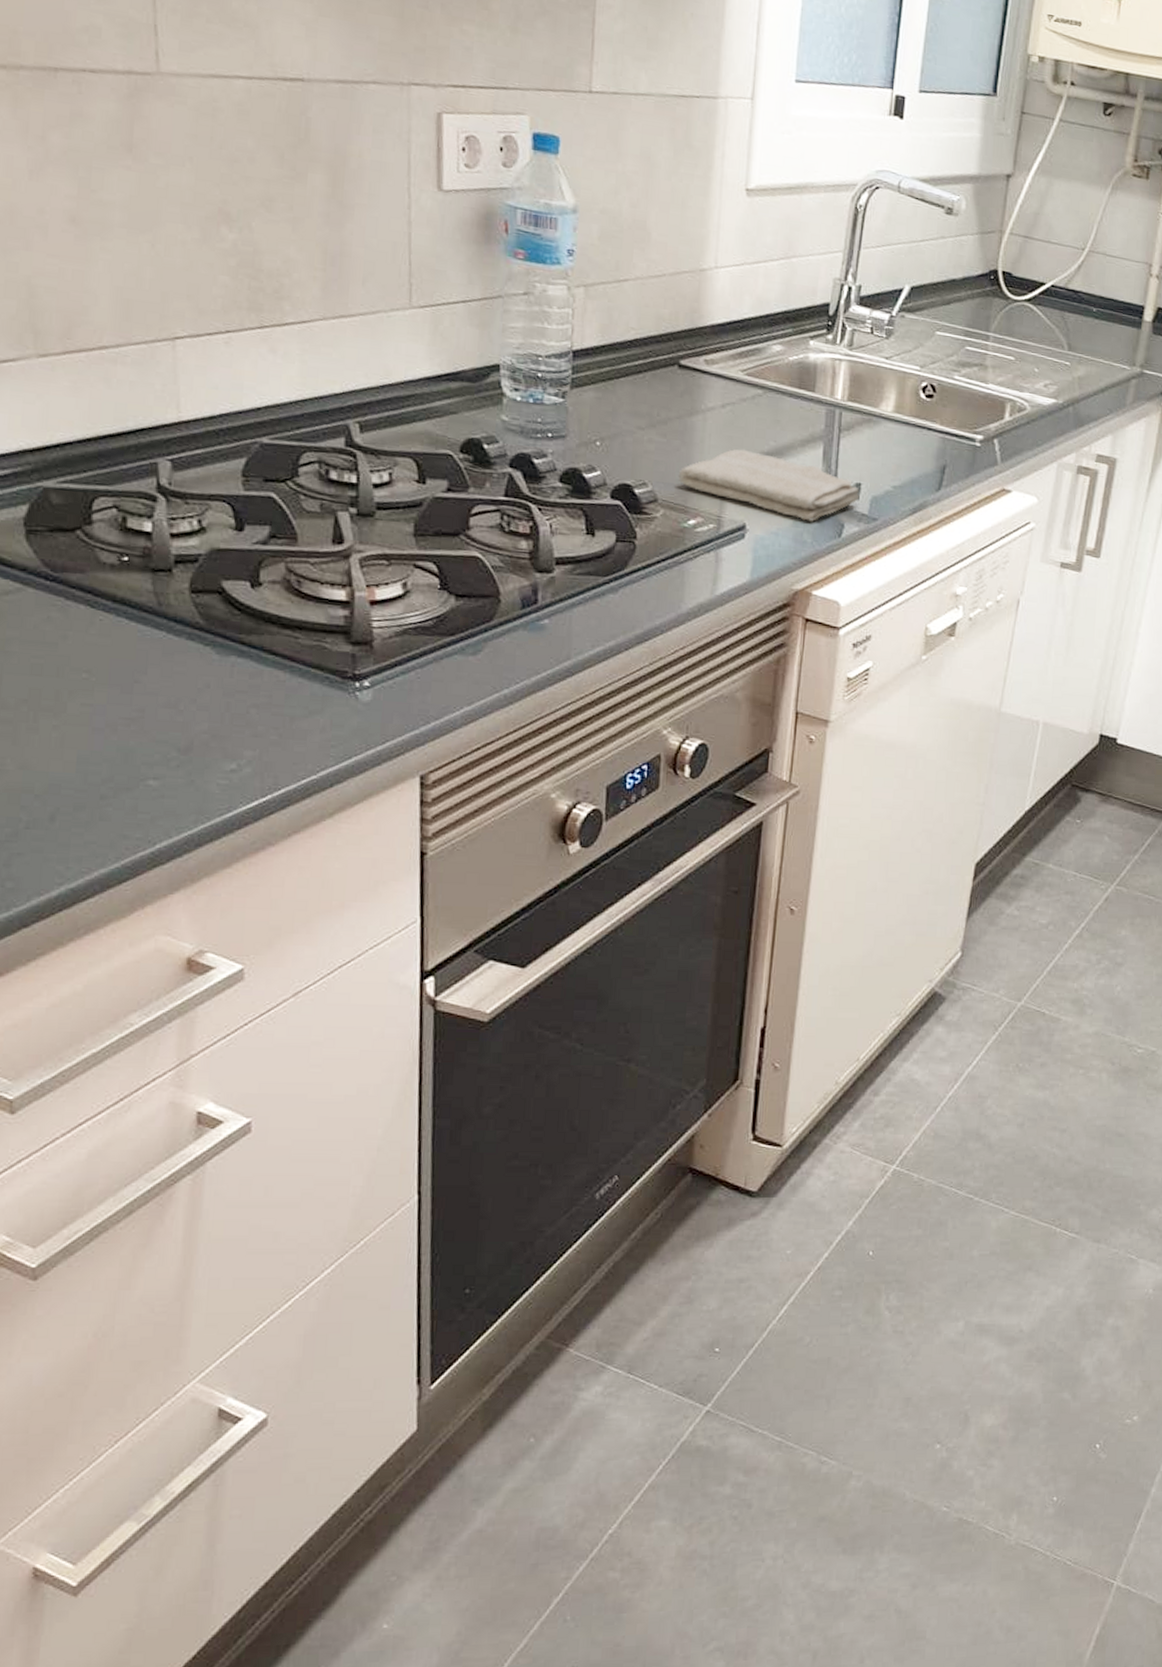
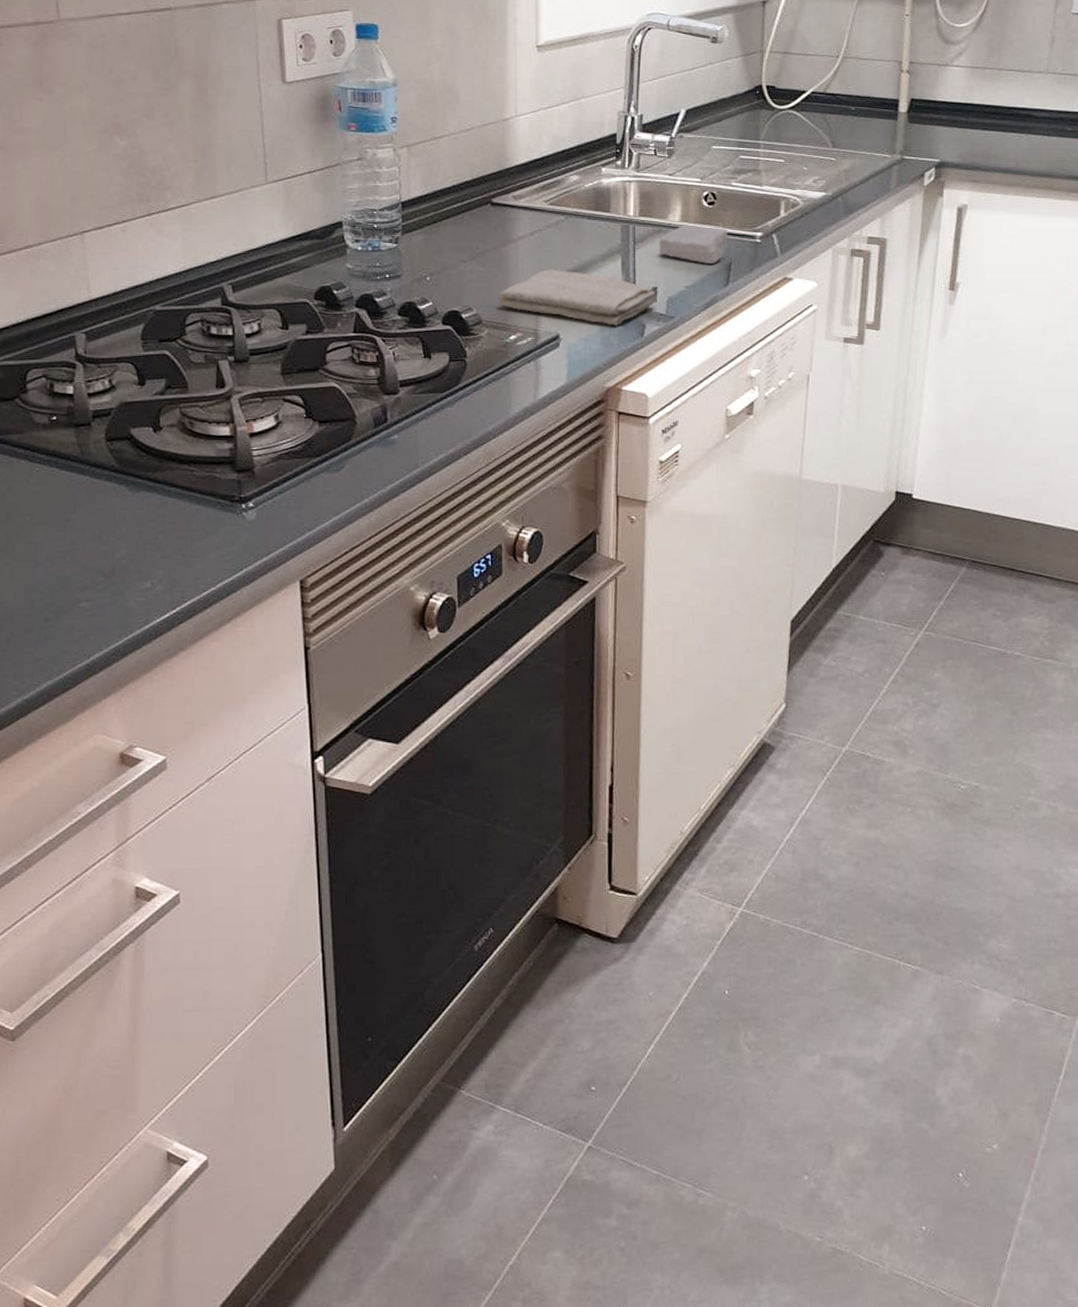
soap bar: none [865,416,945,464] -> present [658,225,727,264]

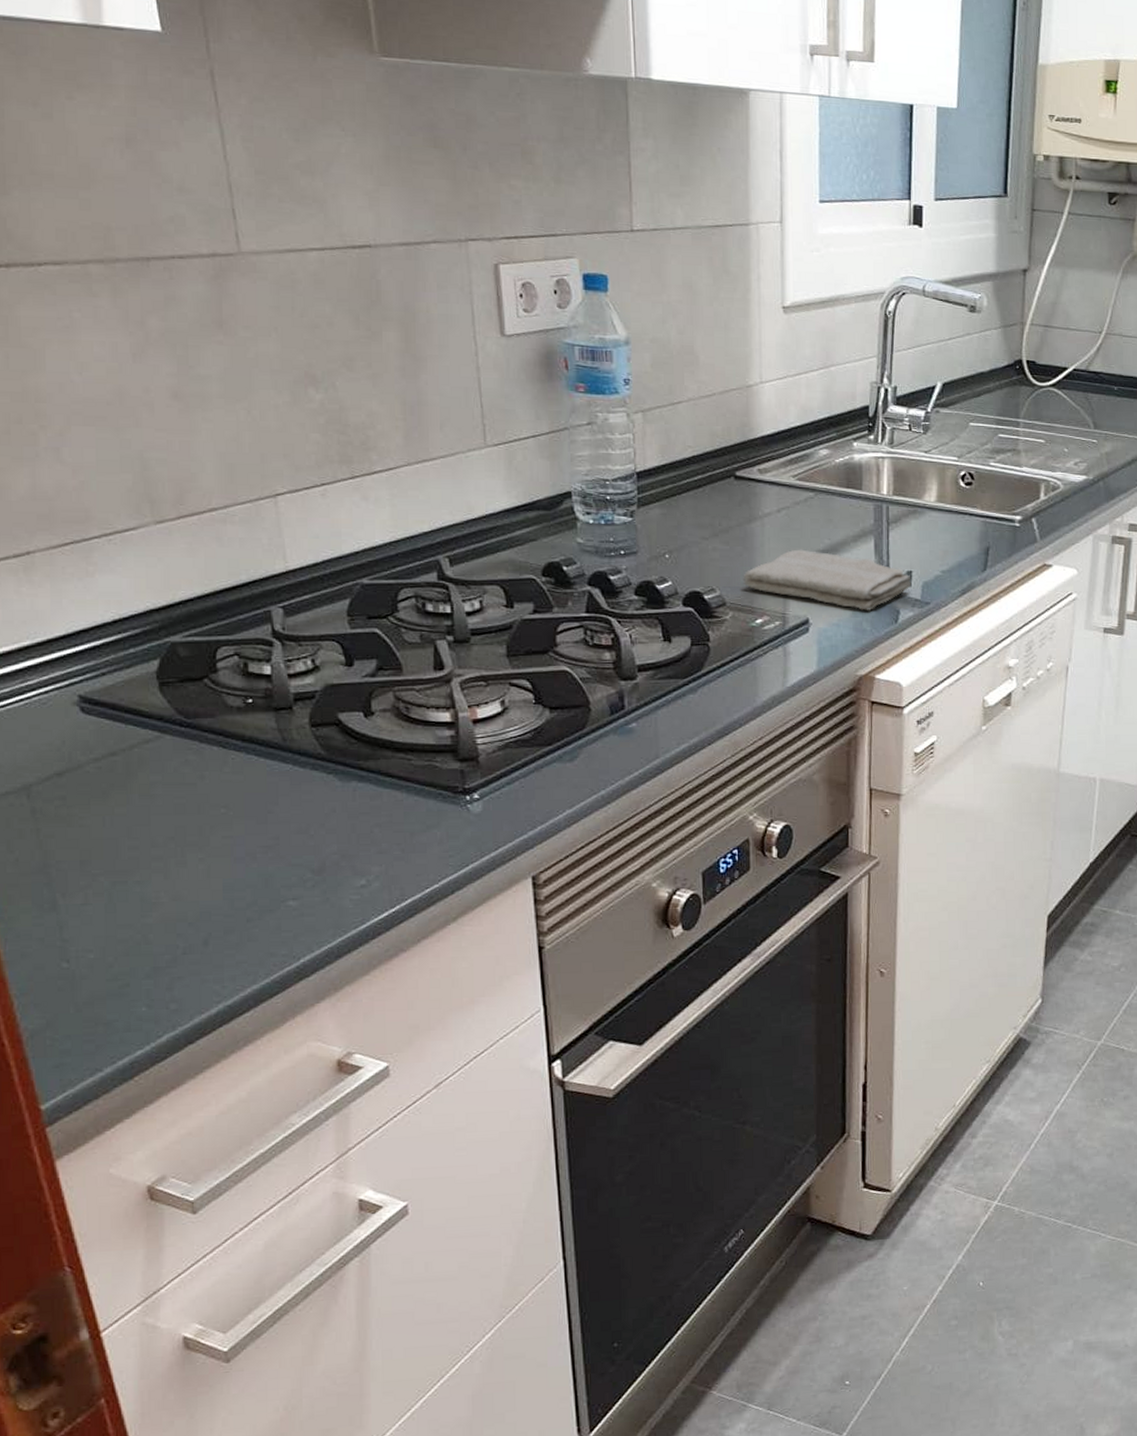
soap bar: present [658,225,727,264] -> none [913,505,985,547]

